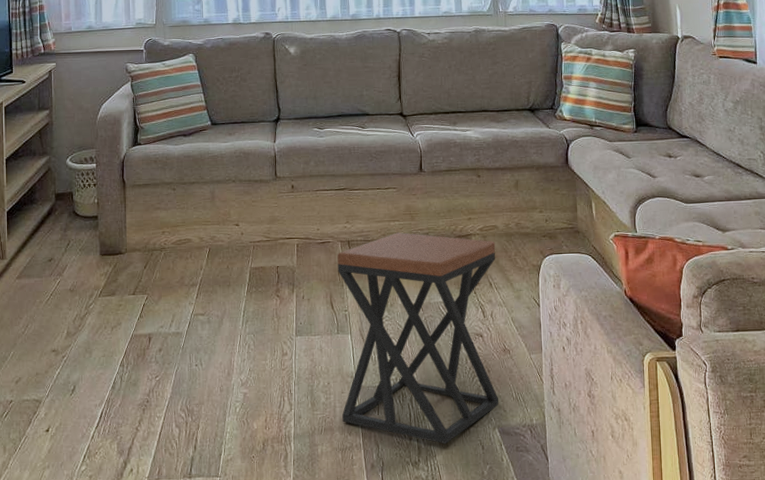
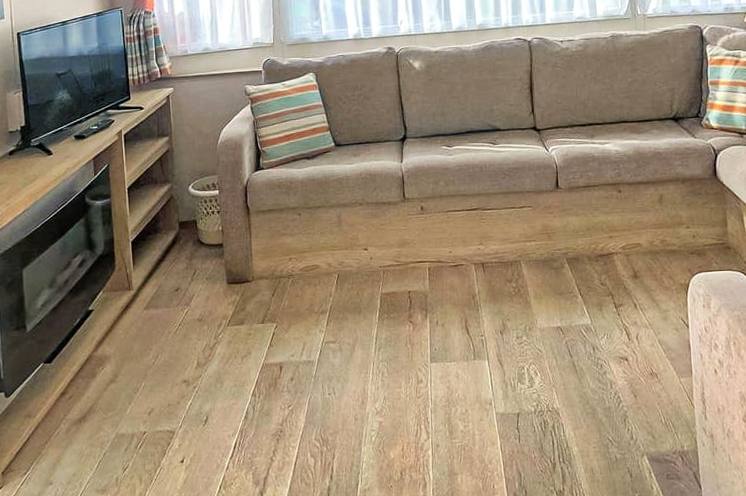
stool: present [337,232,498,444] -> none [471,253,647,472]

